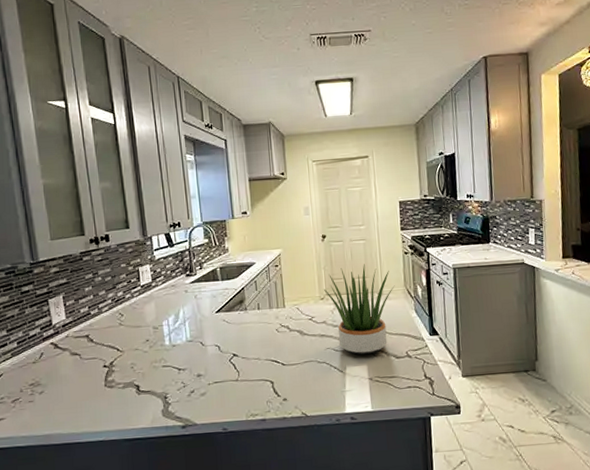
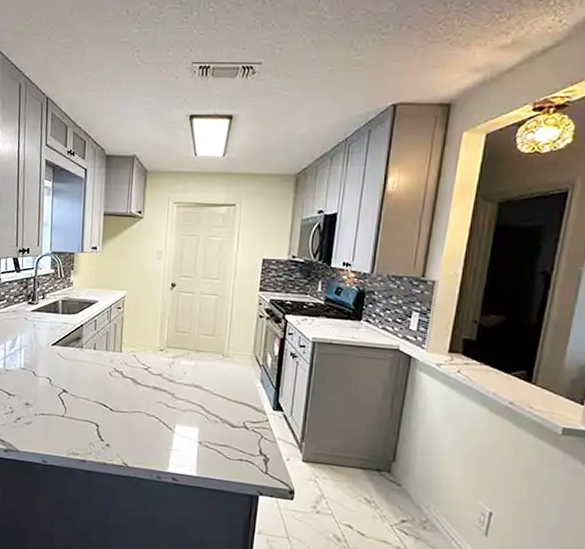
potted plant: present [324,264,395,355] -> none [165,321,243,417]

